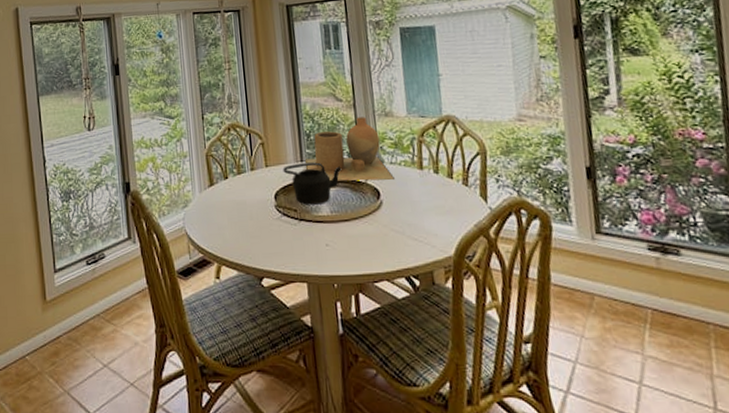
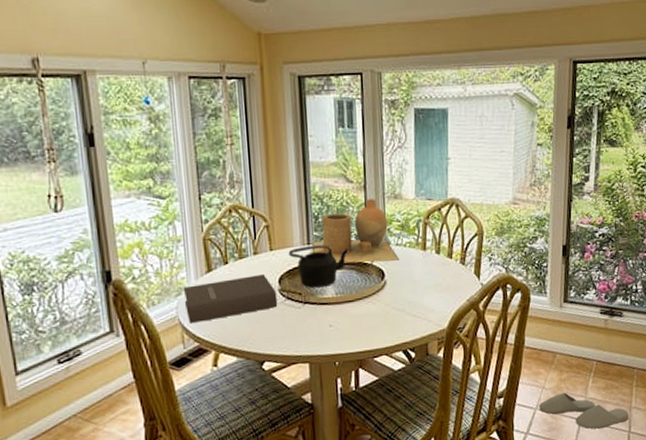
book: none [189,190,275,234] -> present [183,275,278,323]
slippers: none [579,345,712,398] -> present [539,392,629,429]

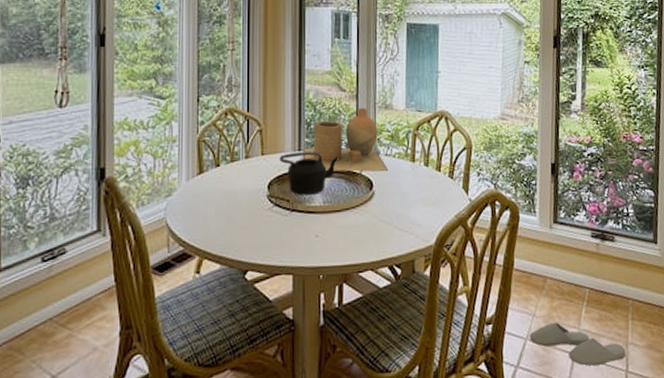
book: present [183,275,278,323] -> none [173,179,265,226]

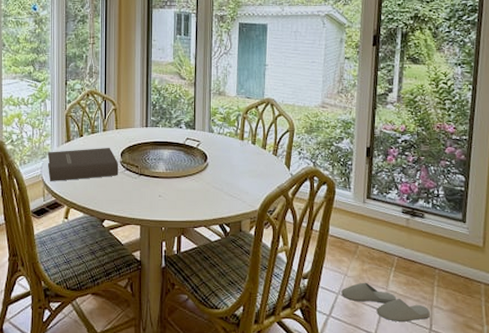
book: none [173,179,265,226] -> present [47,148,119,181]
teapot: present [279,152,339,195] -> none [130,128,179,163]
vase: present [302,108,388,172] -> none [149,94,220,148]

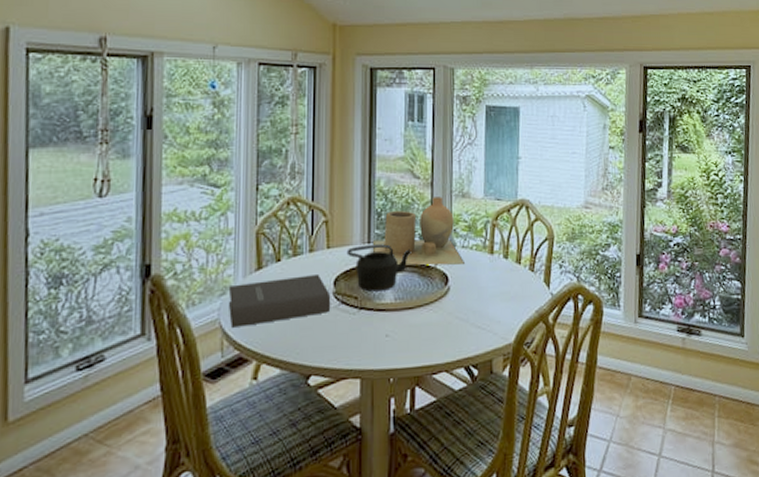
teapot: none [130,128,179,163] -> present [346,244,411,292]
vase: none [149,94,220,148] -> present [372,197,464,266]
slippers: present [341,282,430,322] -> none [613,422,712,468]

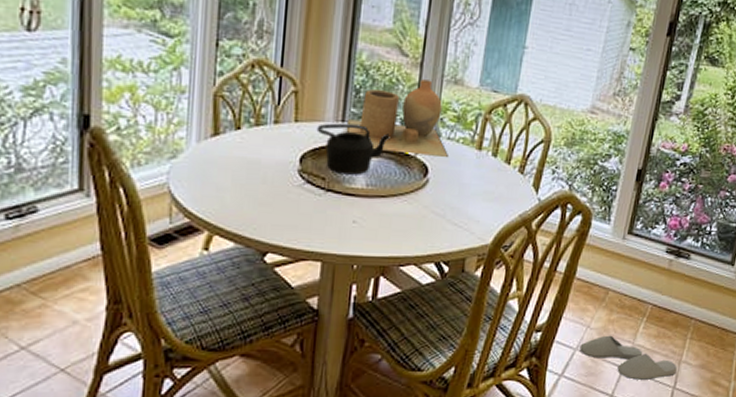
book: present [228,275,331,328] -> none [179,148,296,195]
slippers: none [613,422,712,468] -> present [580,335,677,380]

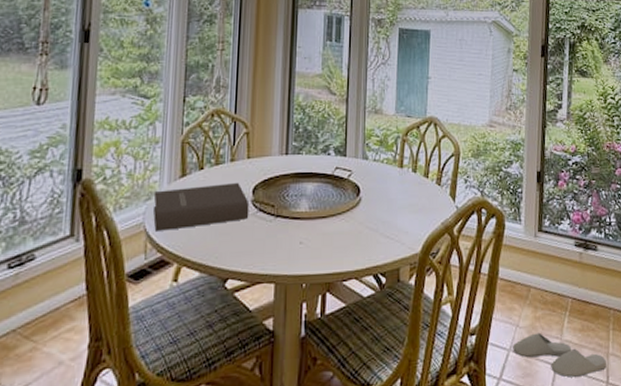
book: none [179,148,296,195] -> present [153,183,250,231]
teapot: present [316,123,390,175] -> none [265,156,326,201]
vase: present [346,79,448,158] -> none [289,112,375,178]

